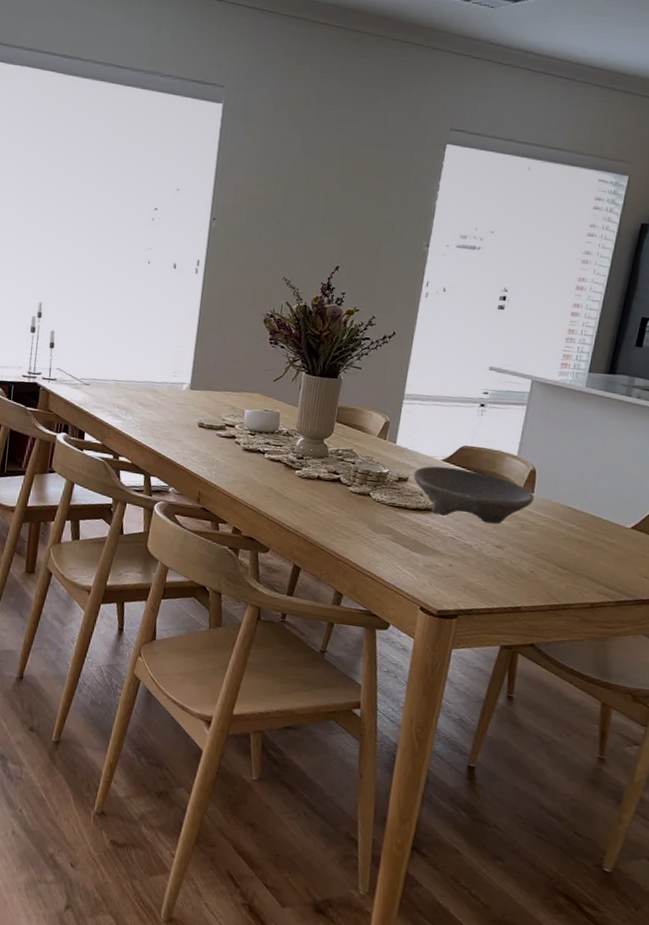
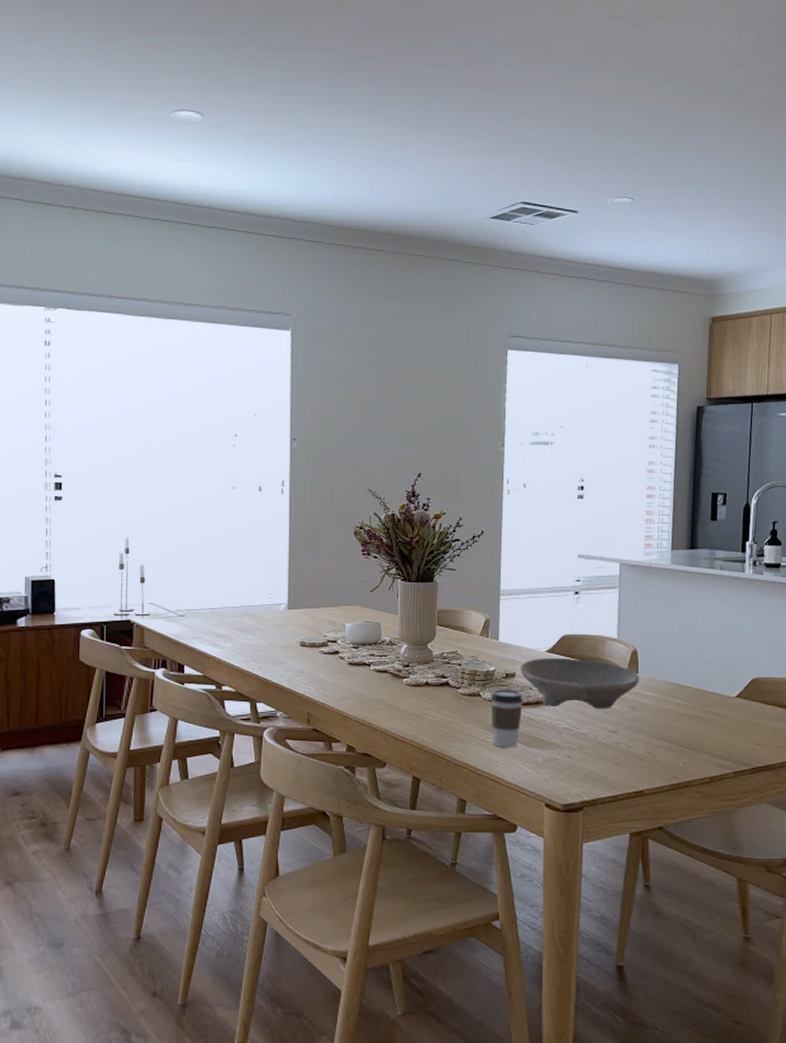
coffee cup: none [377,491,413,550] -> present [490,689,523,748]

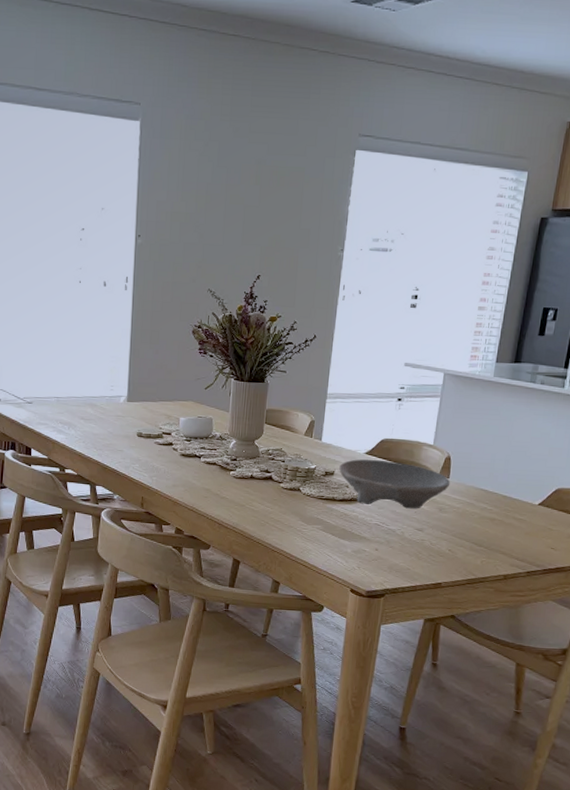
coffee cup: present [490,689,523,748] -> none [308,485,340,539]

